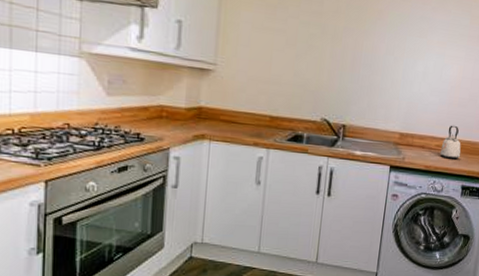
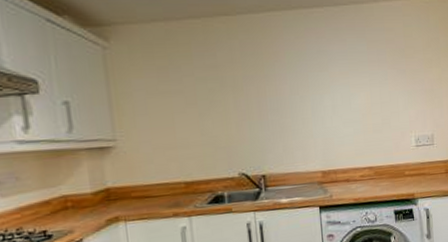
kettle: present [440,125,461,160] -> none [365,152,387,187]

